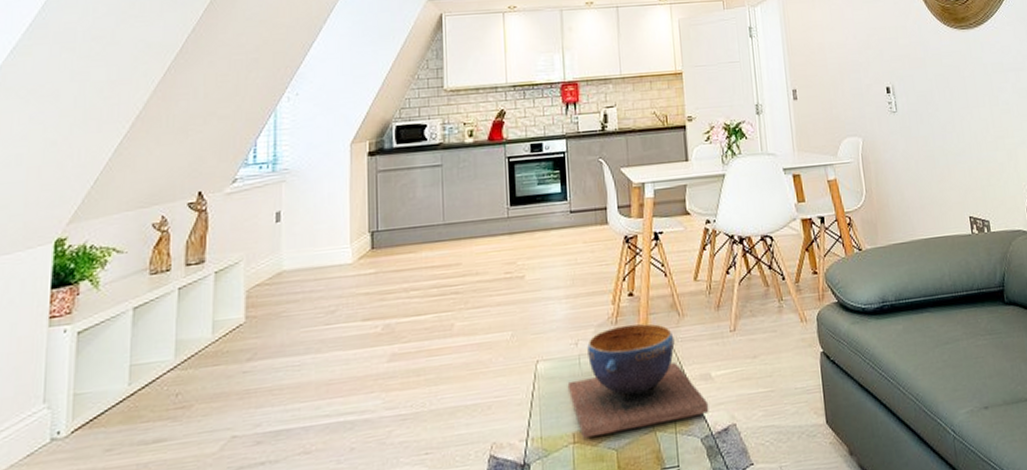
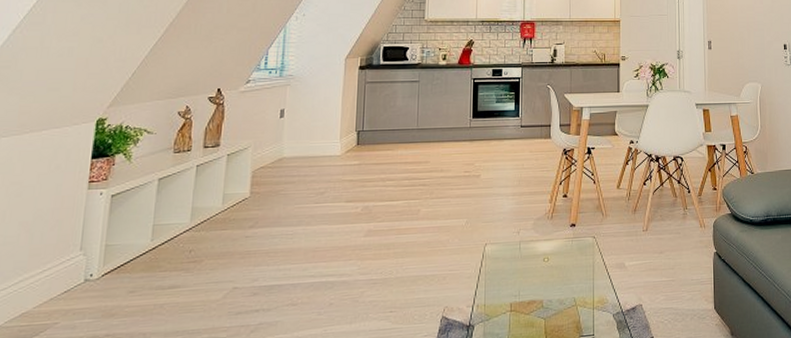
decorative bowl: present [567,323,709,438] -> none [509,219,621,307]

